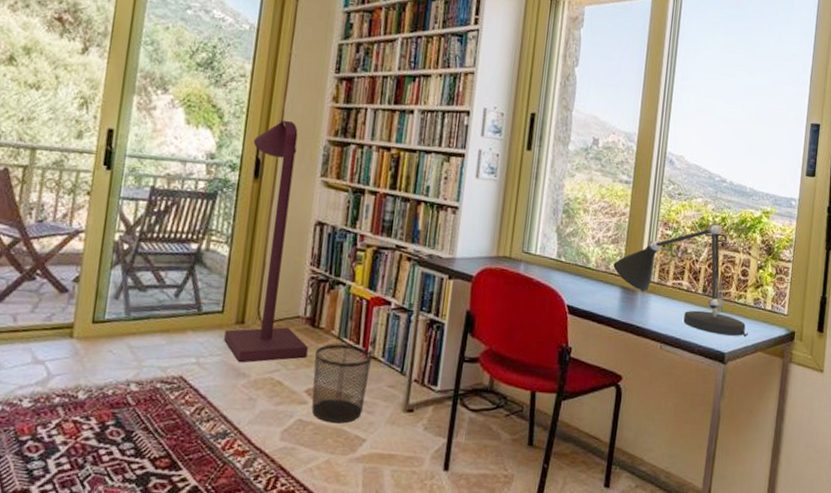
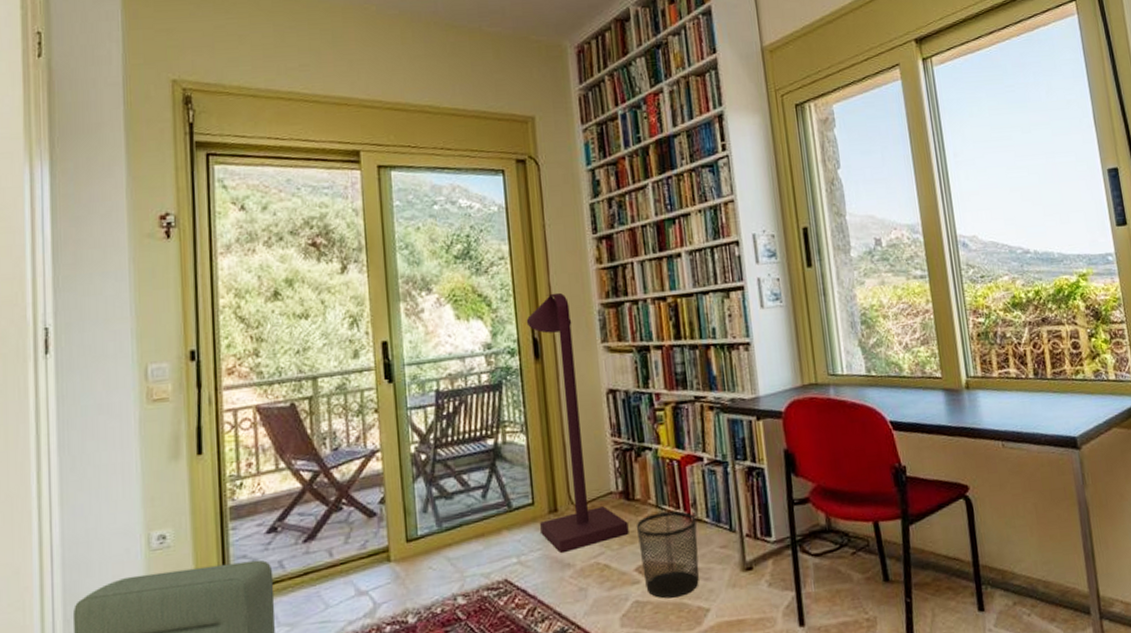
desk lamp: present [613,224,749,338] -> none [929,299,1098,419]

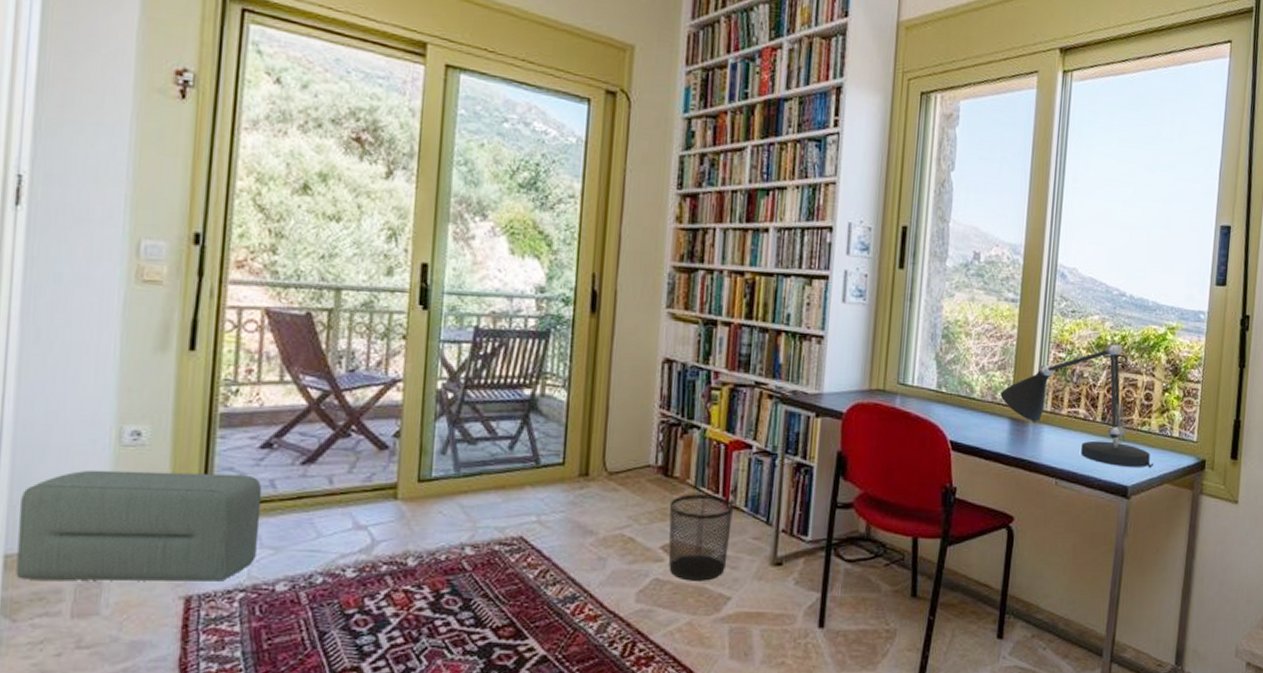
floor lamp: present [526,292,629,553] -> none [567,244,662,518]
desk lamp: none [929,299,1098,419] -> present [1000,343,1154,469]

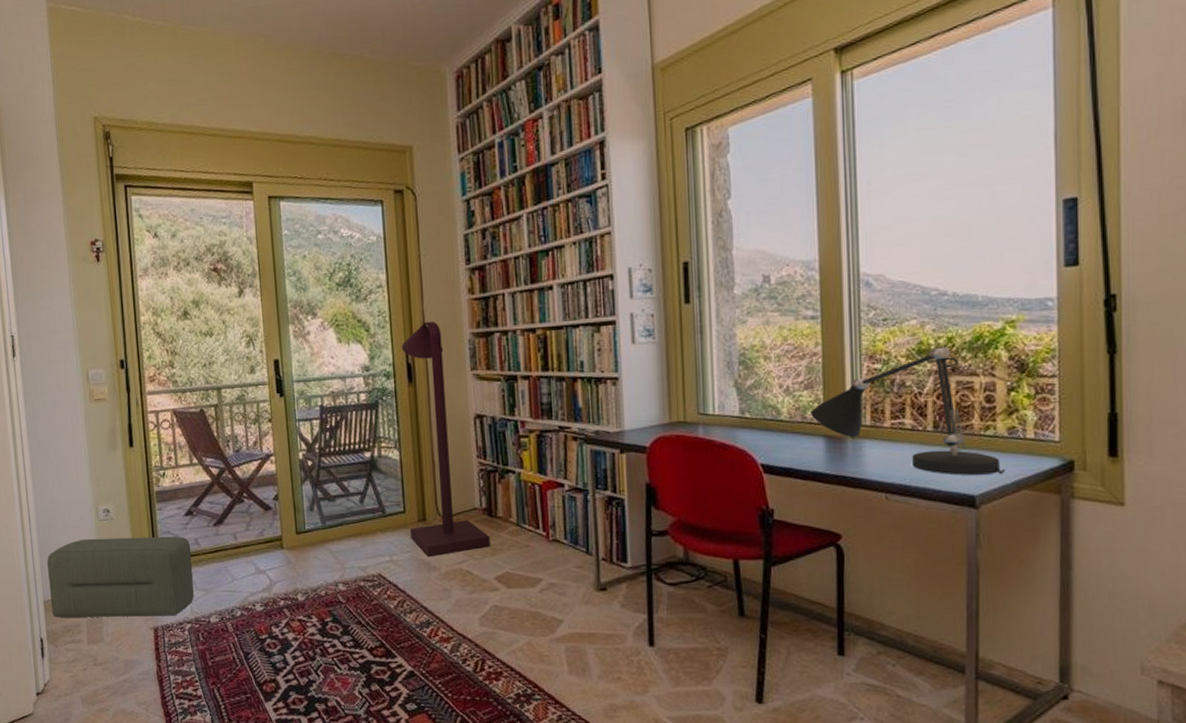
floor lamp: none [567,244,662,518] -> present [401,321,491,556]
waste bin: present [668,494,733,581] -> none [497,530,555,607]

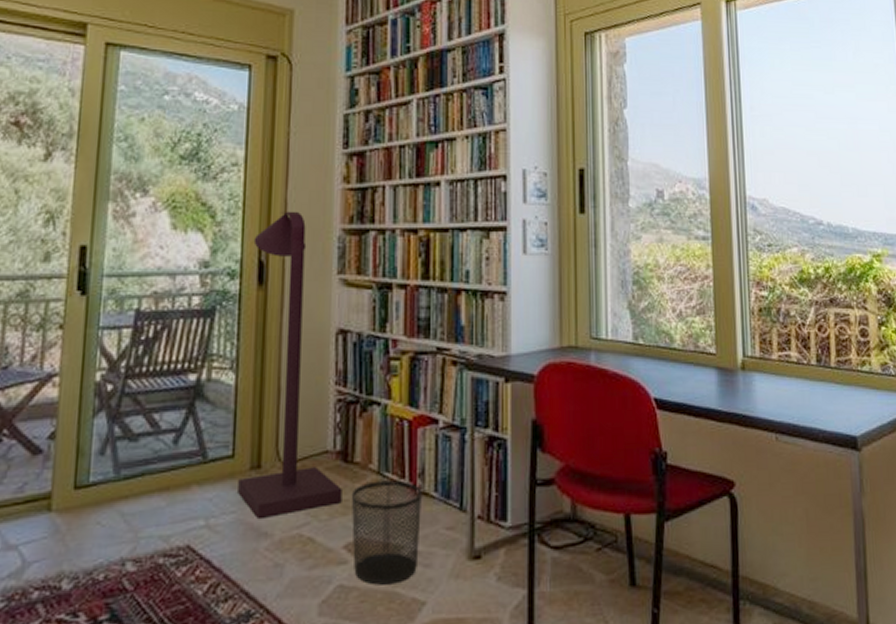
waste bin: none [497,530,555,607] -> present [351,480,422,585]
desk lamp: present [810,347,1006,476] -> none [703,277,882,415]

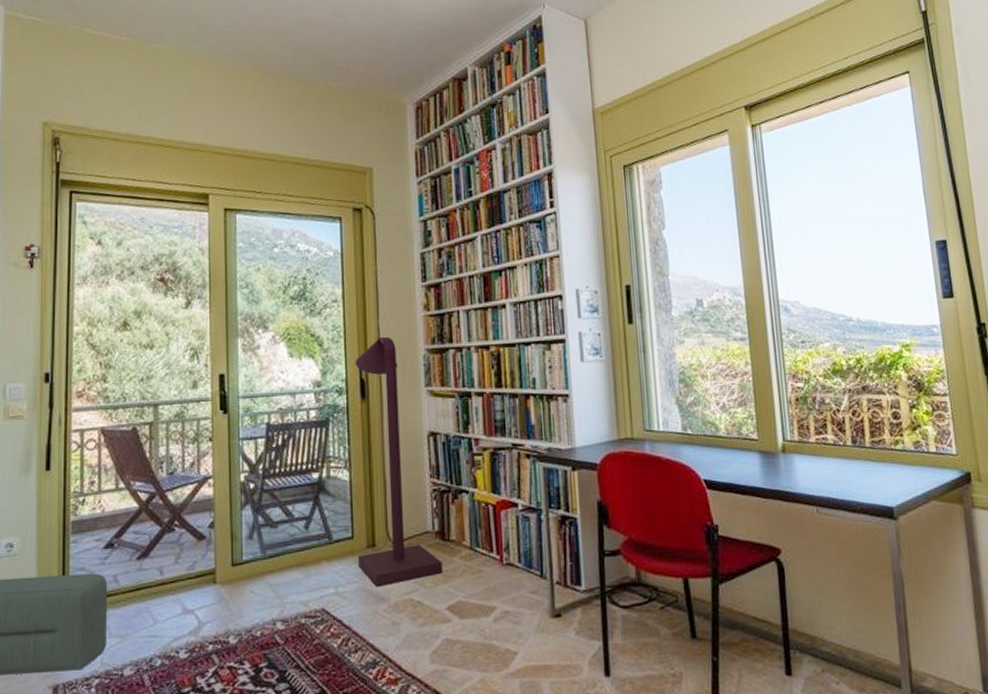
waste bin: present [351,480,422,585] -> none [449,553,509,639]

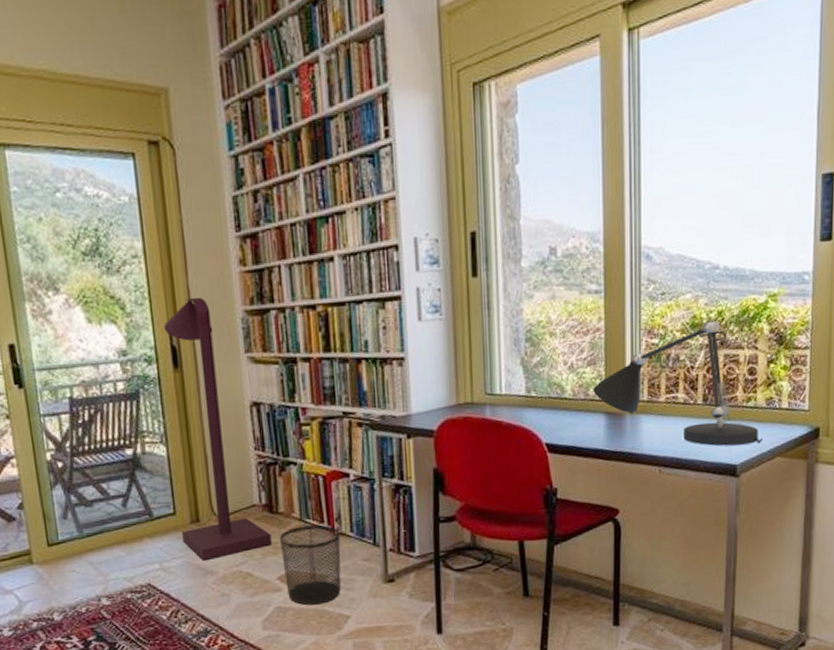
waste bin: none [449,553,509,639] -> present [279,524,341,606]
desk lamp: none [745,367,916,489] -> present [593,320,764,447]

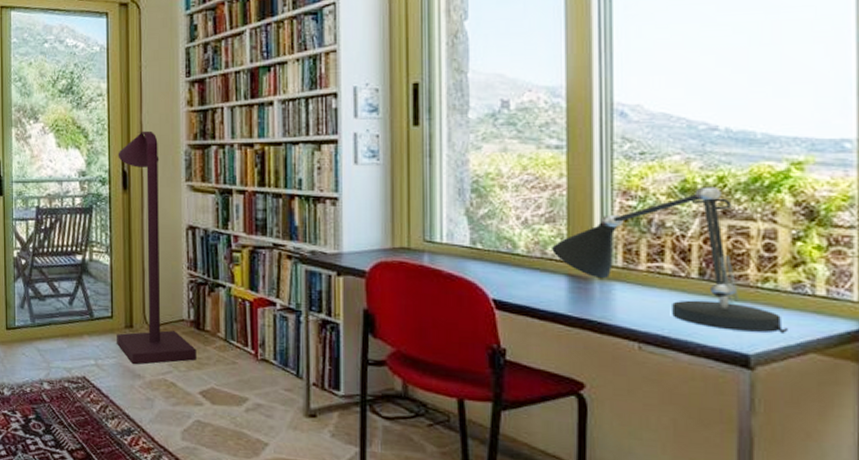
waste bin: present [279,524,341,606] -> none [203,346,263,426]

